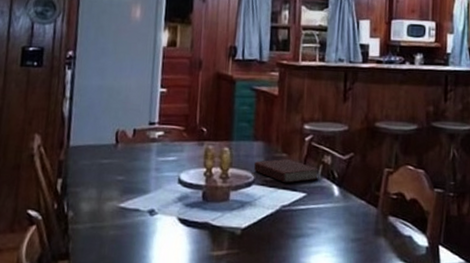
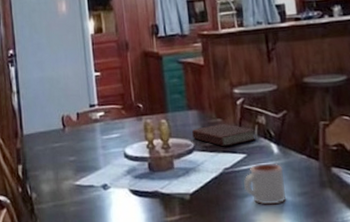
mug: none [298,204,341,248] -> present [243,163,287,205]

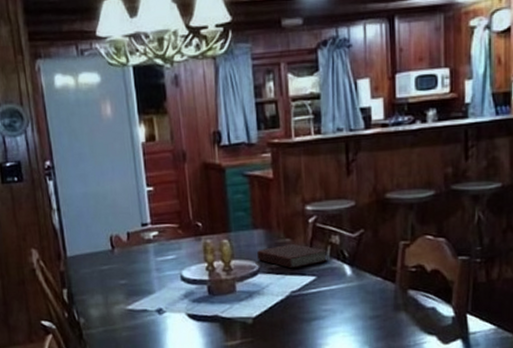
mug: present [243,163,287,205] -> none [311,285,357,329]

